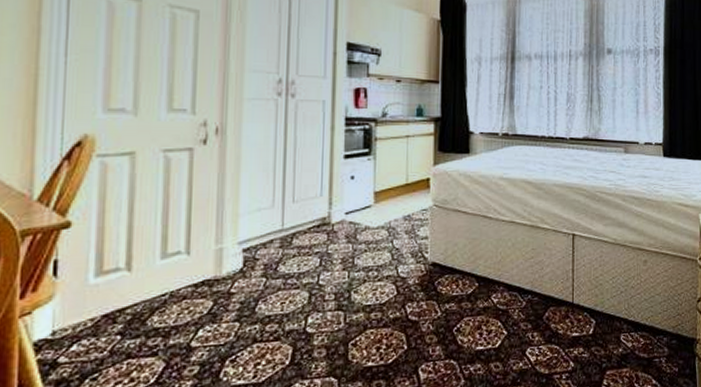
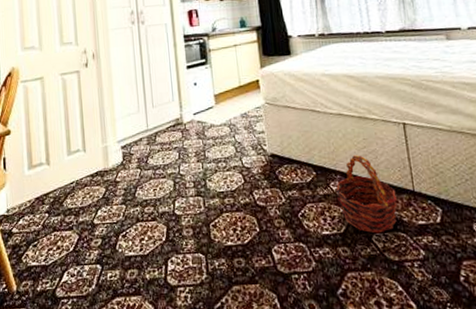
basket: none [496,265,557,347] -> present [335,155,398,234]

